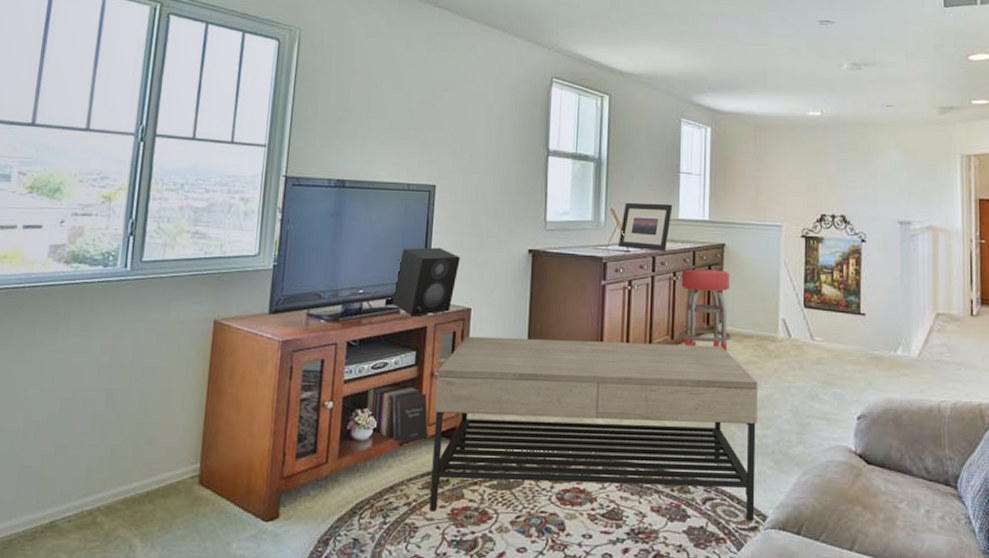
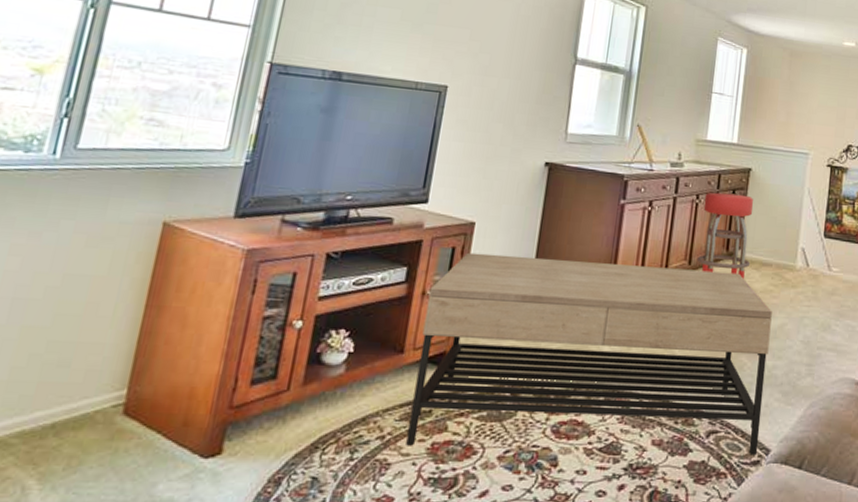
books: present [366,380,428,445] -> none [342,298,416,371]
speaker: present [384,247,460,316] -> none [375,152,468,229]
picture frame: present [617,202,673,252] -> none [641,119,702,173]

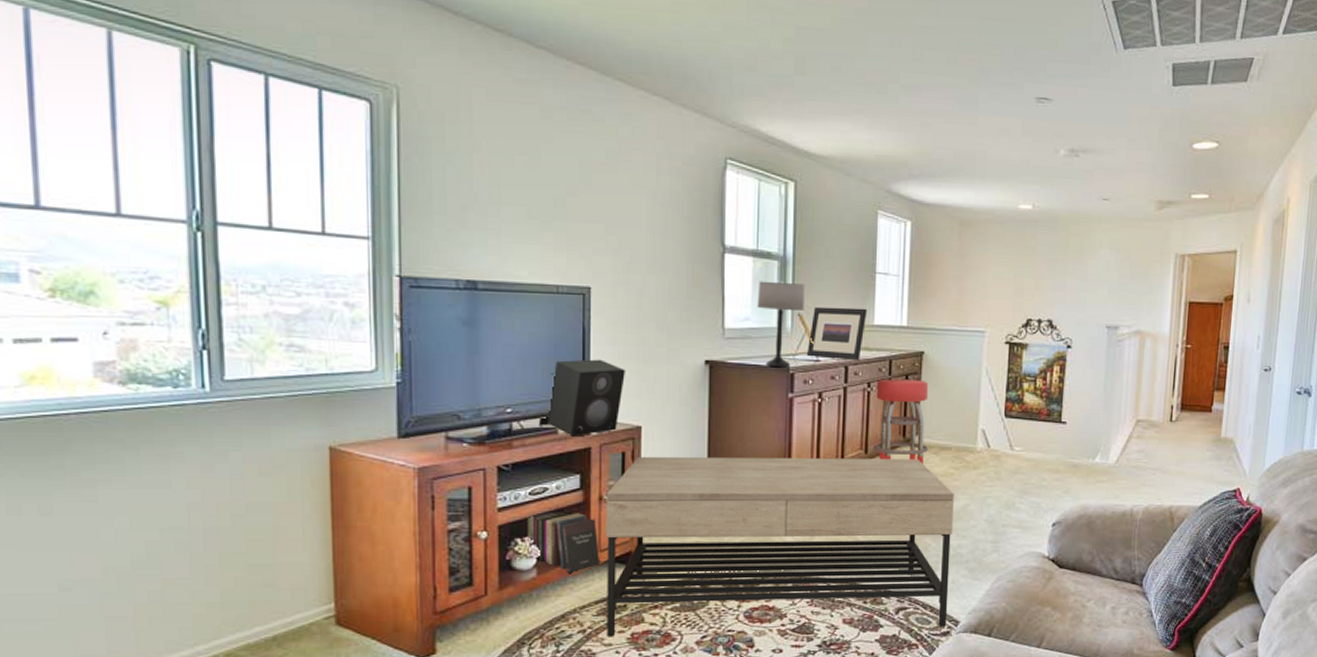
books: none [342,298,416,371] -> present [527,506,599,573]
speaker: none [375,152,468,229] -> present [538,359,625,437]
table lamp: none [600,92,646,175] -> present [757,280,805,368]
picture frame: none [641,119,702,173] -> present [806,306,868,361]

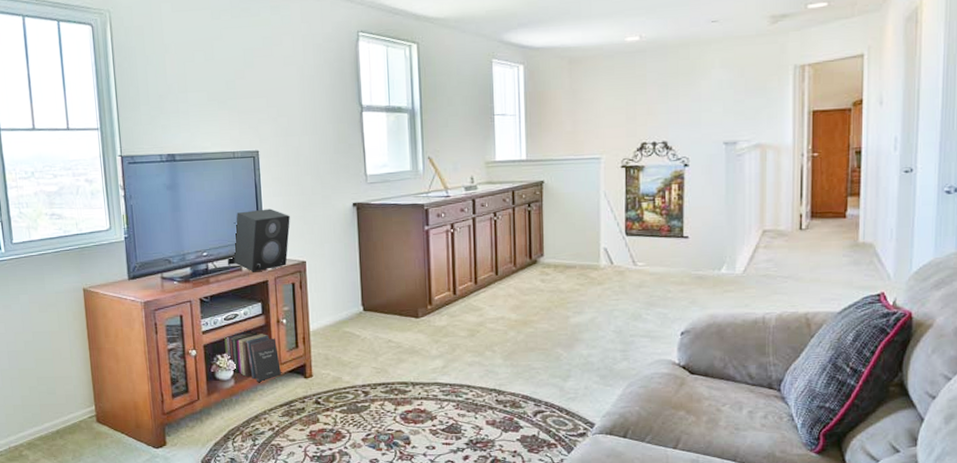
coffee table: present [606,456,954,637] -> none [282,277,583,434]
table lamp: present [757,280,805,368] -> none [392,130,433,205]
picture frame: present [806,306,868,361] -> none [437,147,489,194]
stool: present [873,379,929,464] -> none [502,206,555,282]

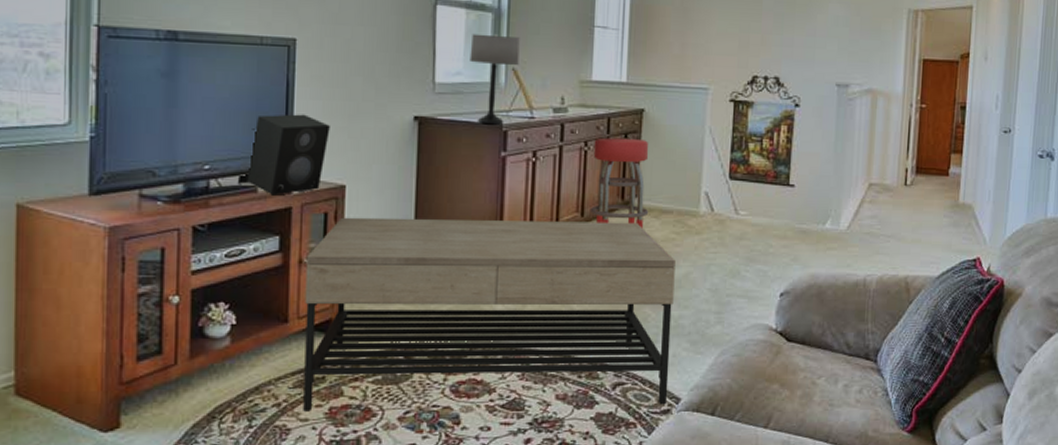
books: present [224,328,281,382] -> none [222,269,298,341]
coffee table: none [282,277,583,434] -> present [303,217,676,412]
table lamp: none [392,130,433,205] -> present [470,33,520,125]
stool: none [502,206,555,282] -> present [589,137,649,228]

